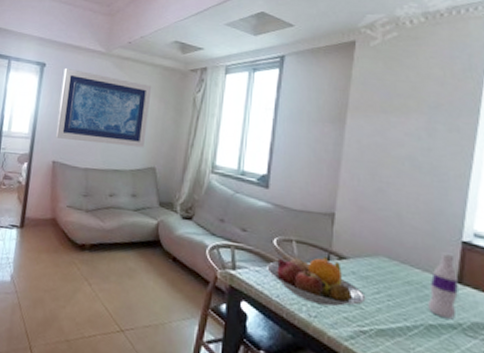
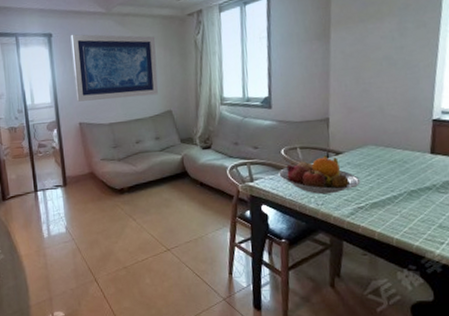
bottle: present [428,252,458,320] -> none [409,131,432,184]

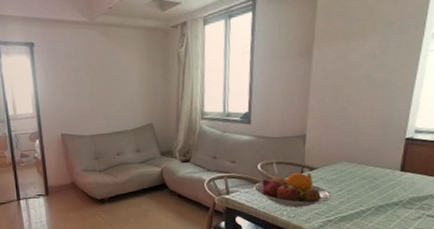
wall art: present [70,34,158,102] -> none [53,44,140,113]

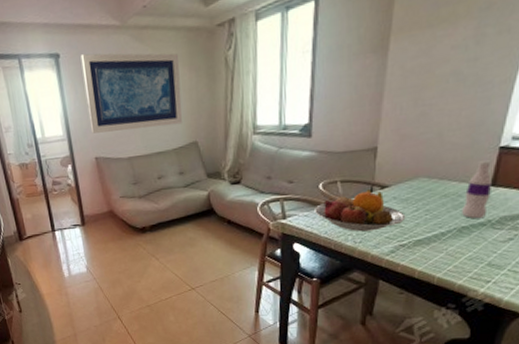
wall art: none [53,44,140,113] -> present [80,53,183,134]
bottle: none [378,149,401,199] -> present [462,160,492,219]

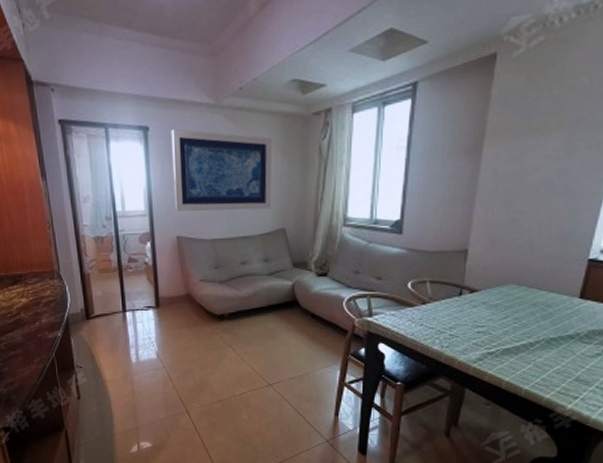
fruit bowl: present [315,188,406,232] -> none [402,291,495,336]
bottle: present [462,160,492,219] -> none [551,272,580,331]

